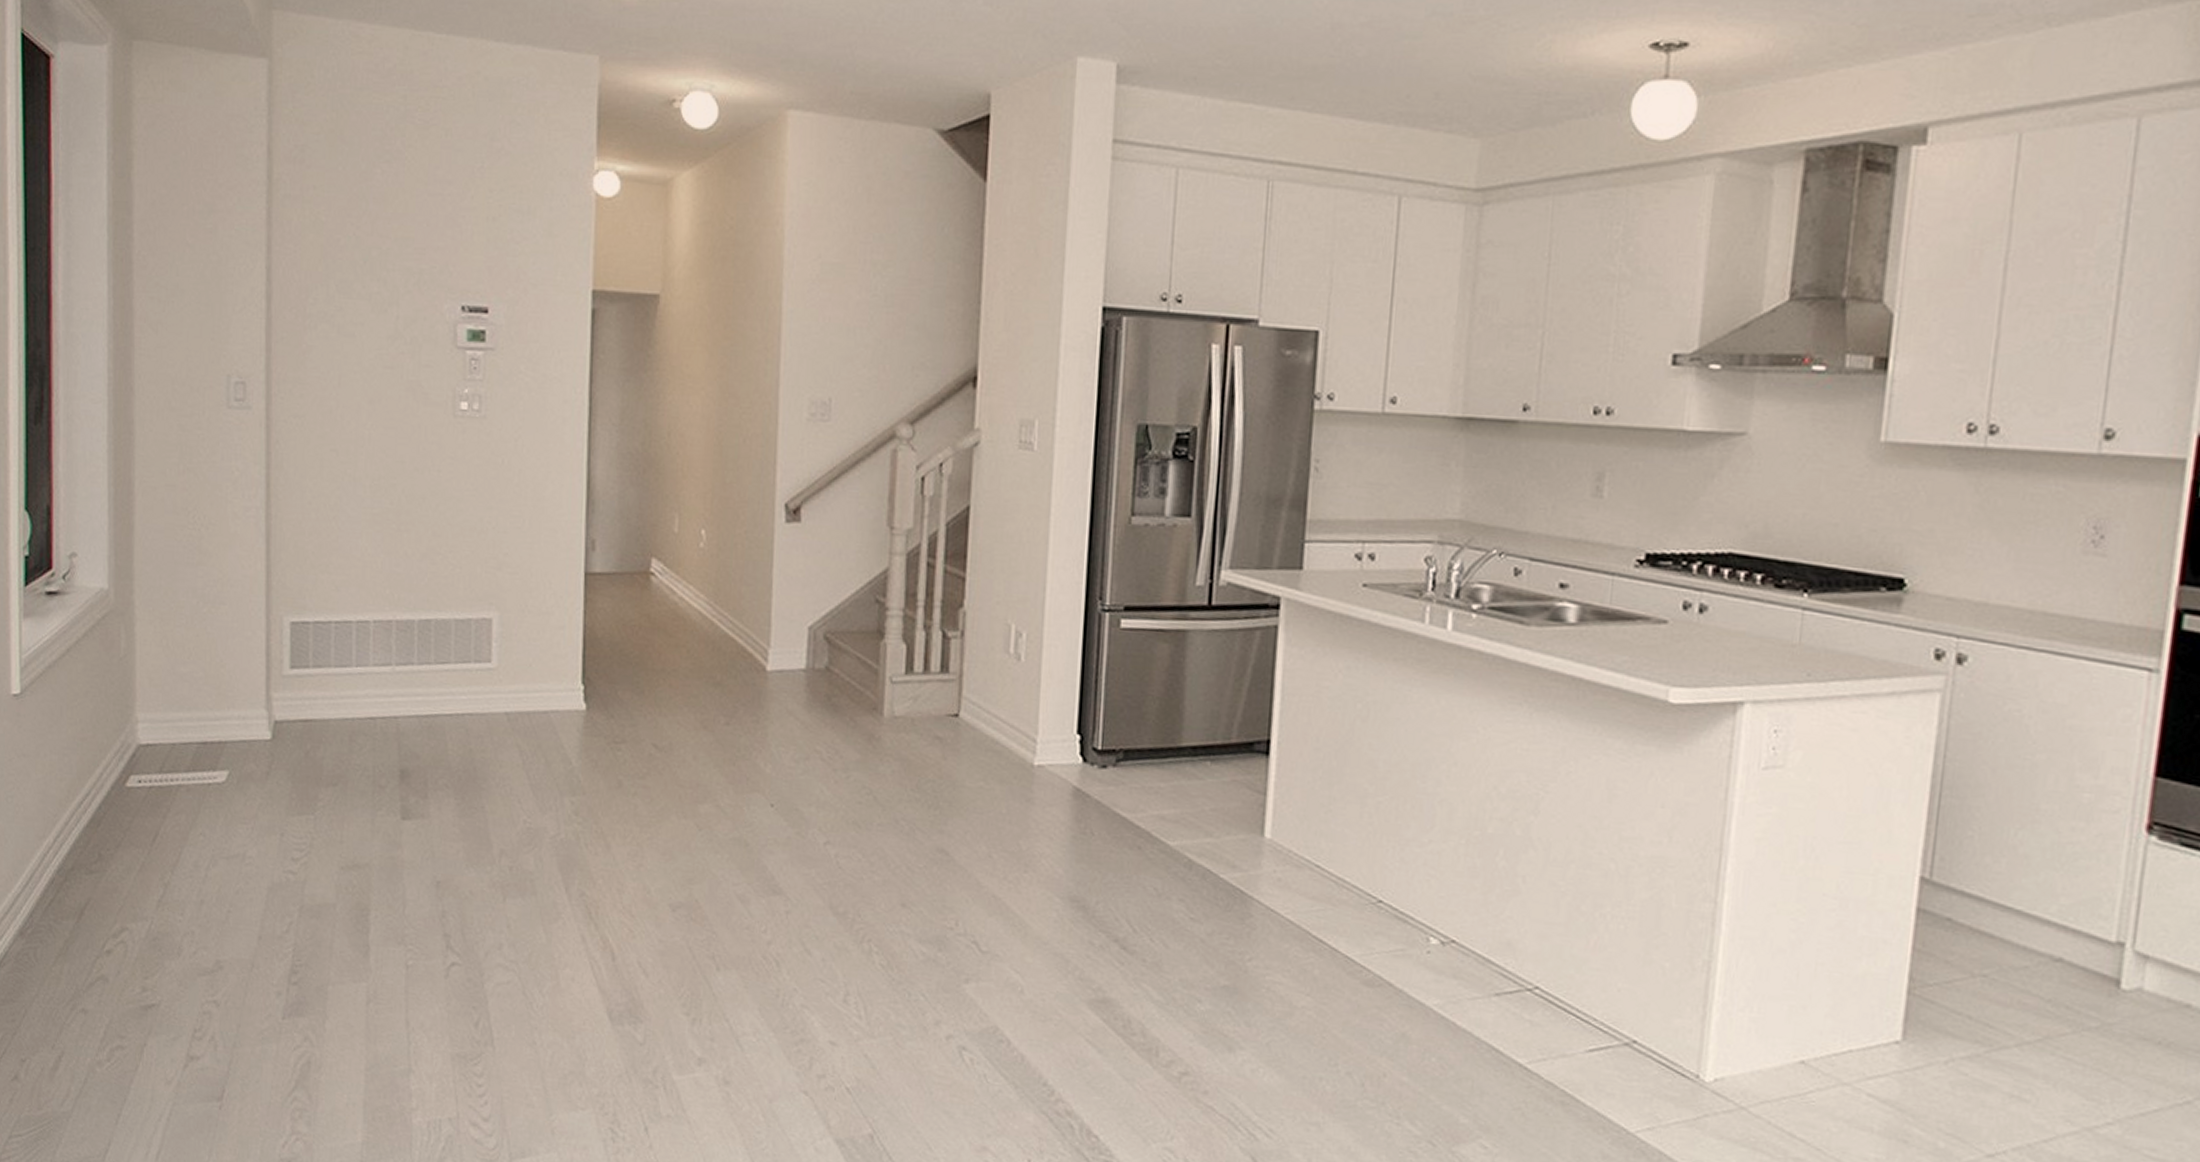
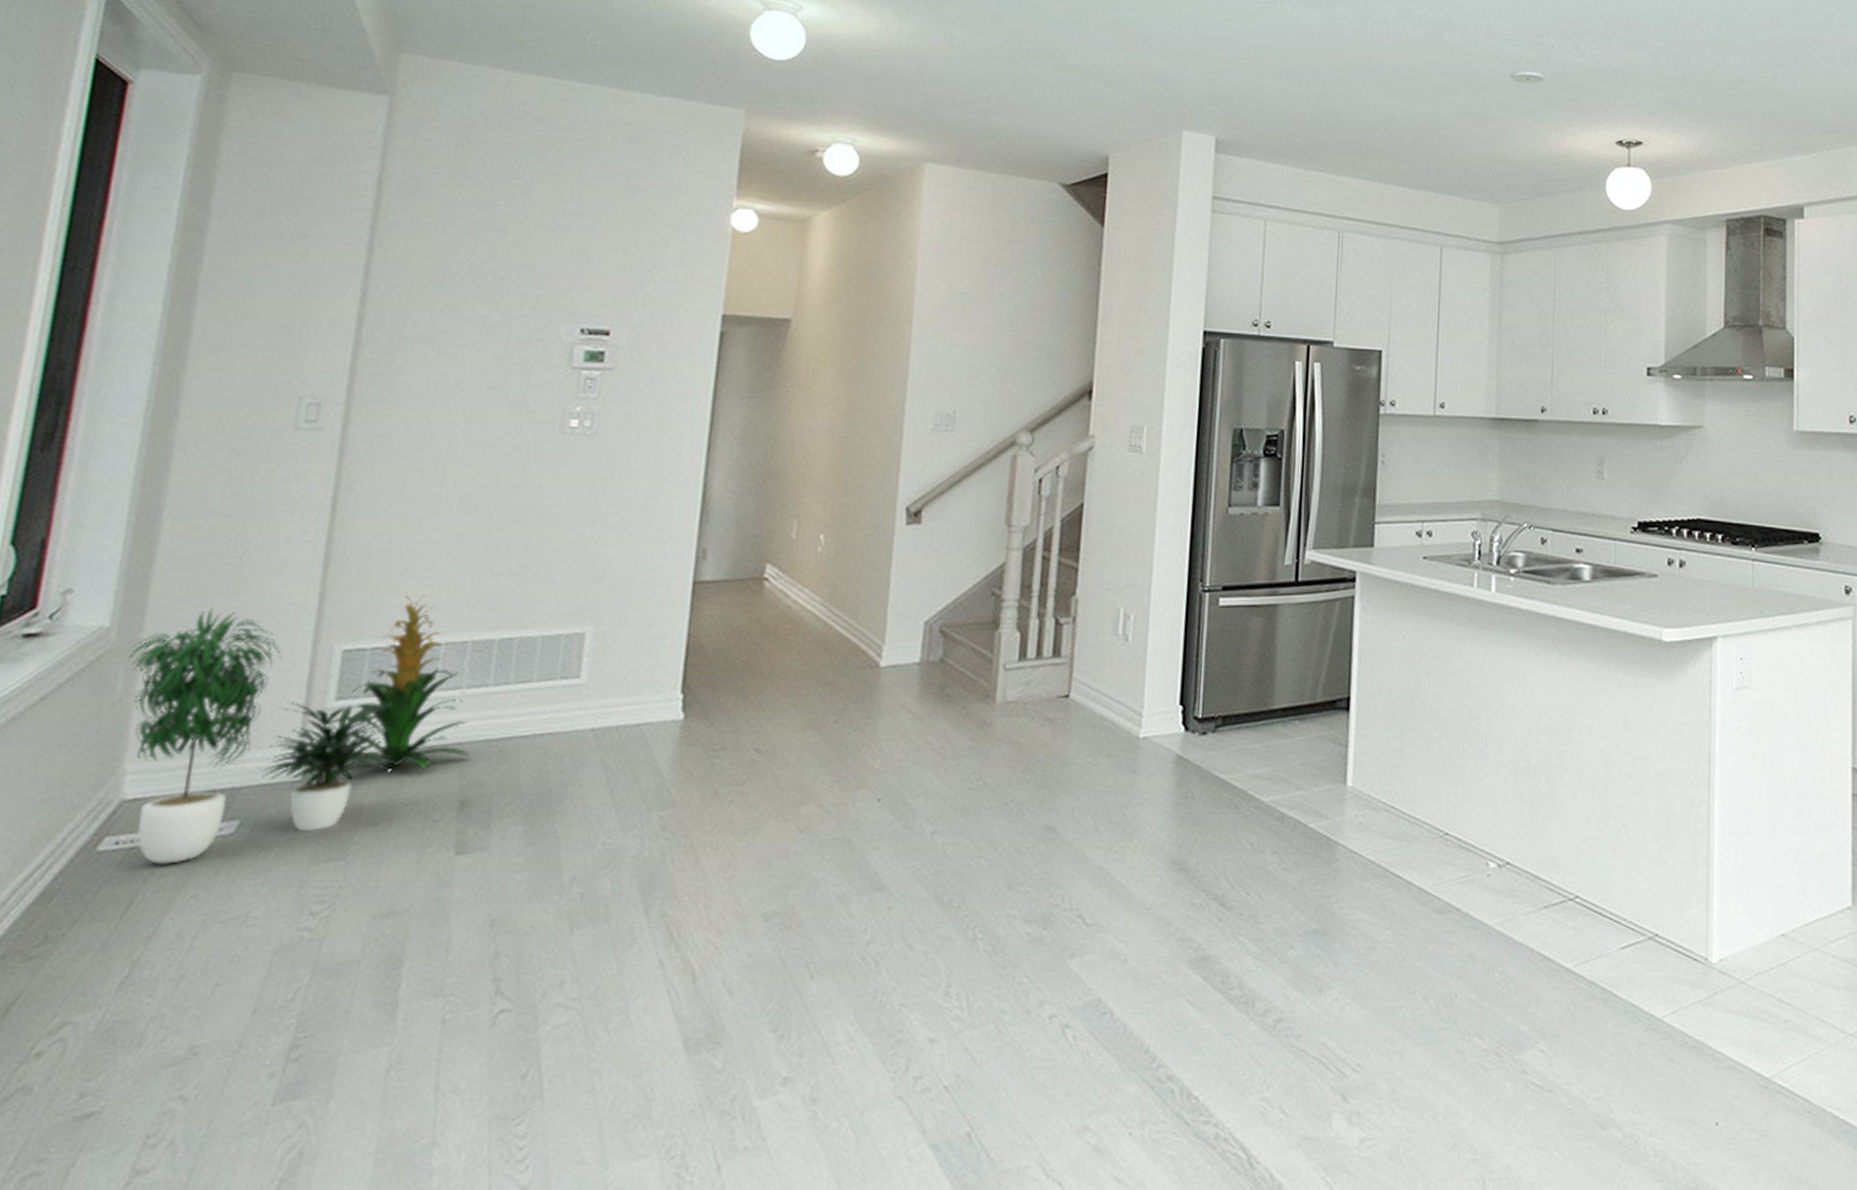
potted plant: none [124,575,341,804] -> present [128,607,392,864]
indoor plant: none [287,572,405,737] -> present [328,594,470,773]

